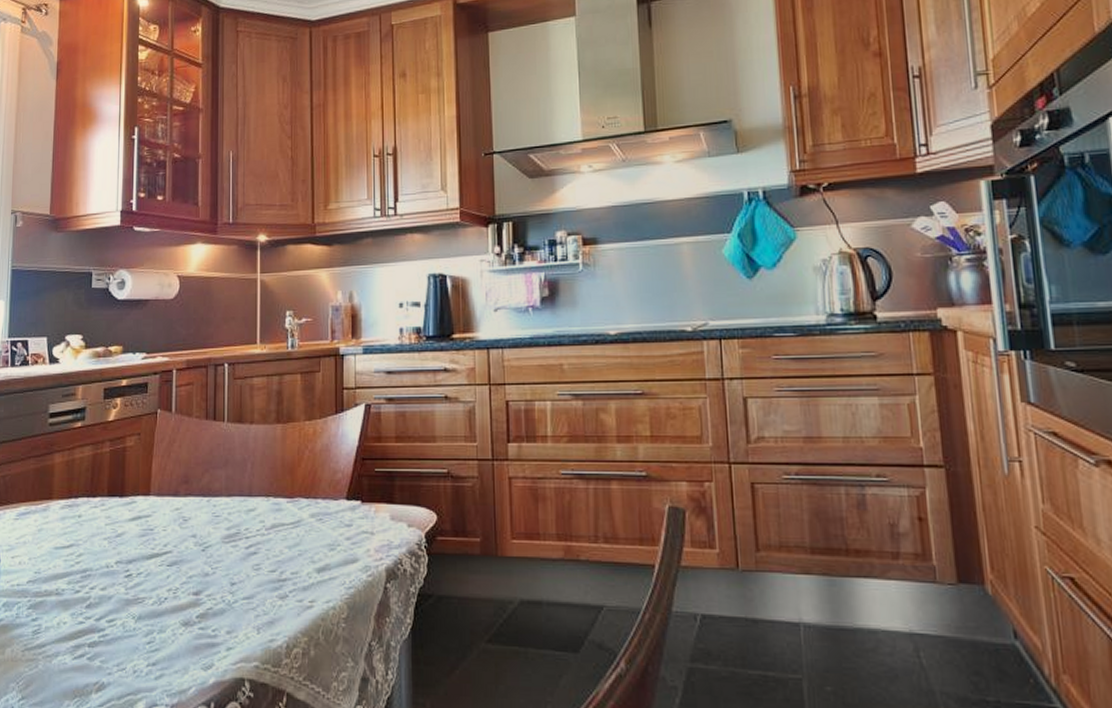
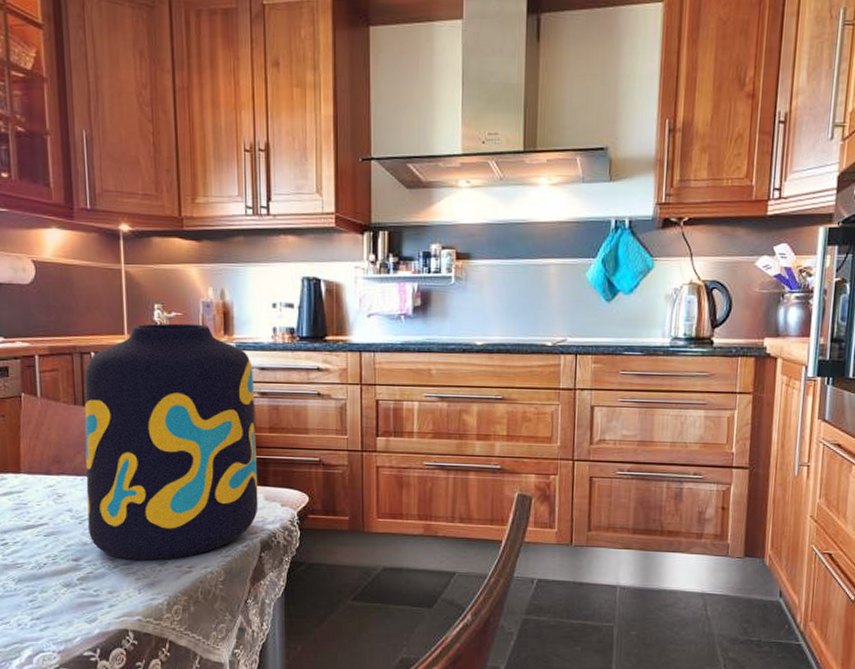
vase: none [211,329,384,594] -> present [84,323,259,561]

